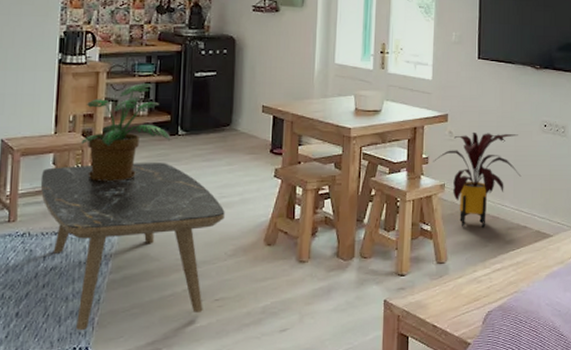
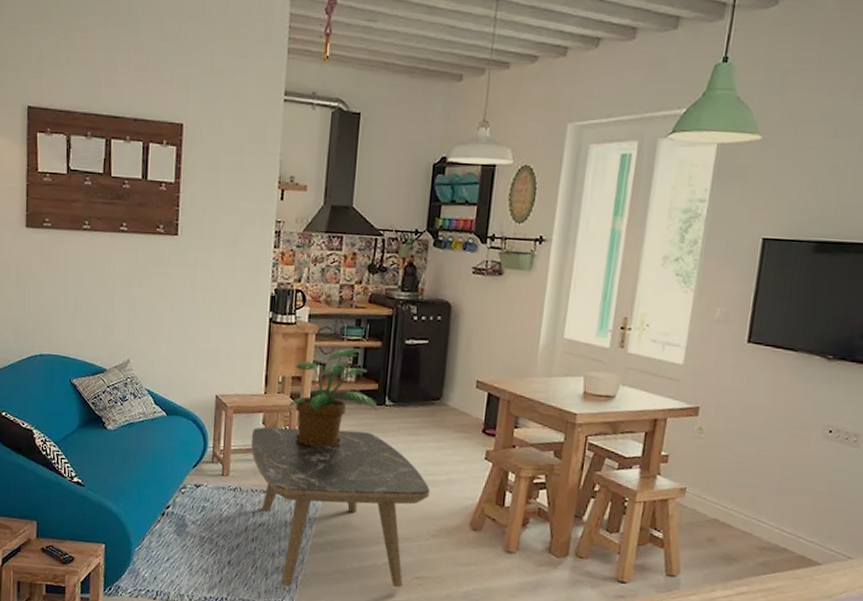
house plant: present [433,131,522,228] -> none [673,430,792,544]

